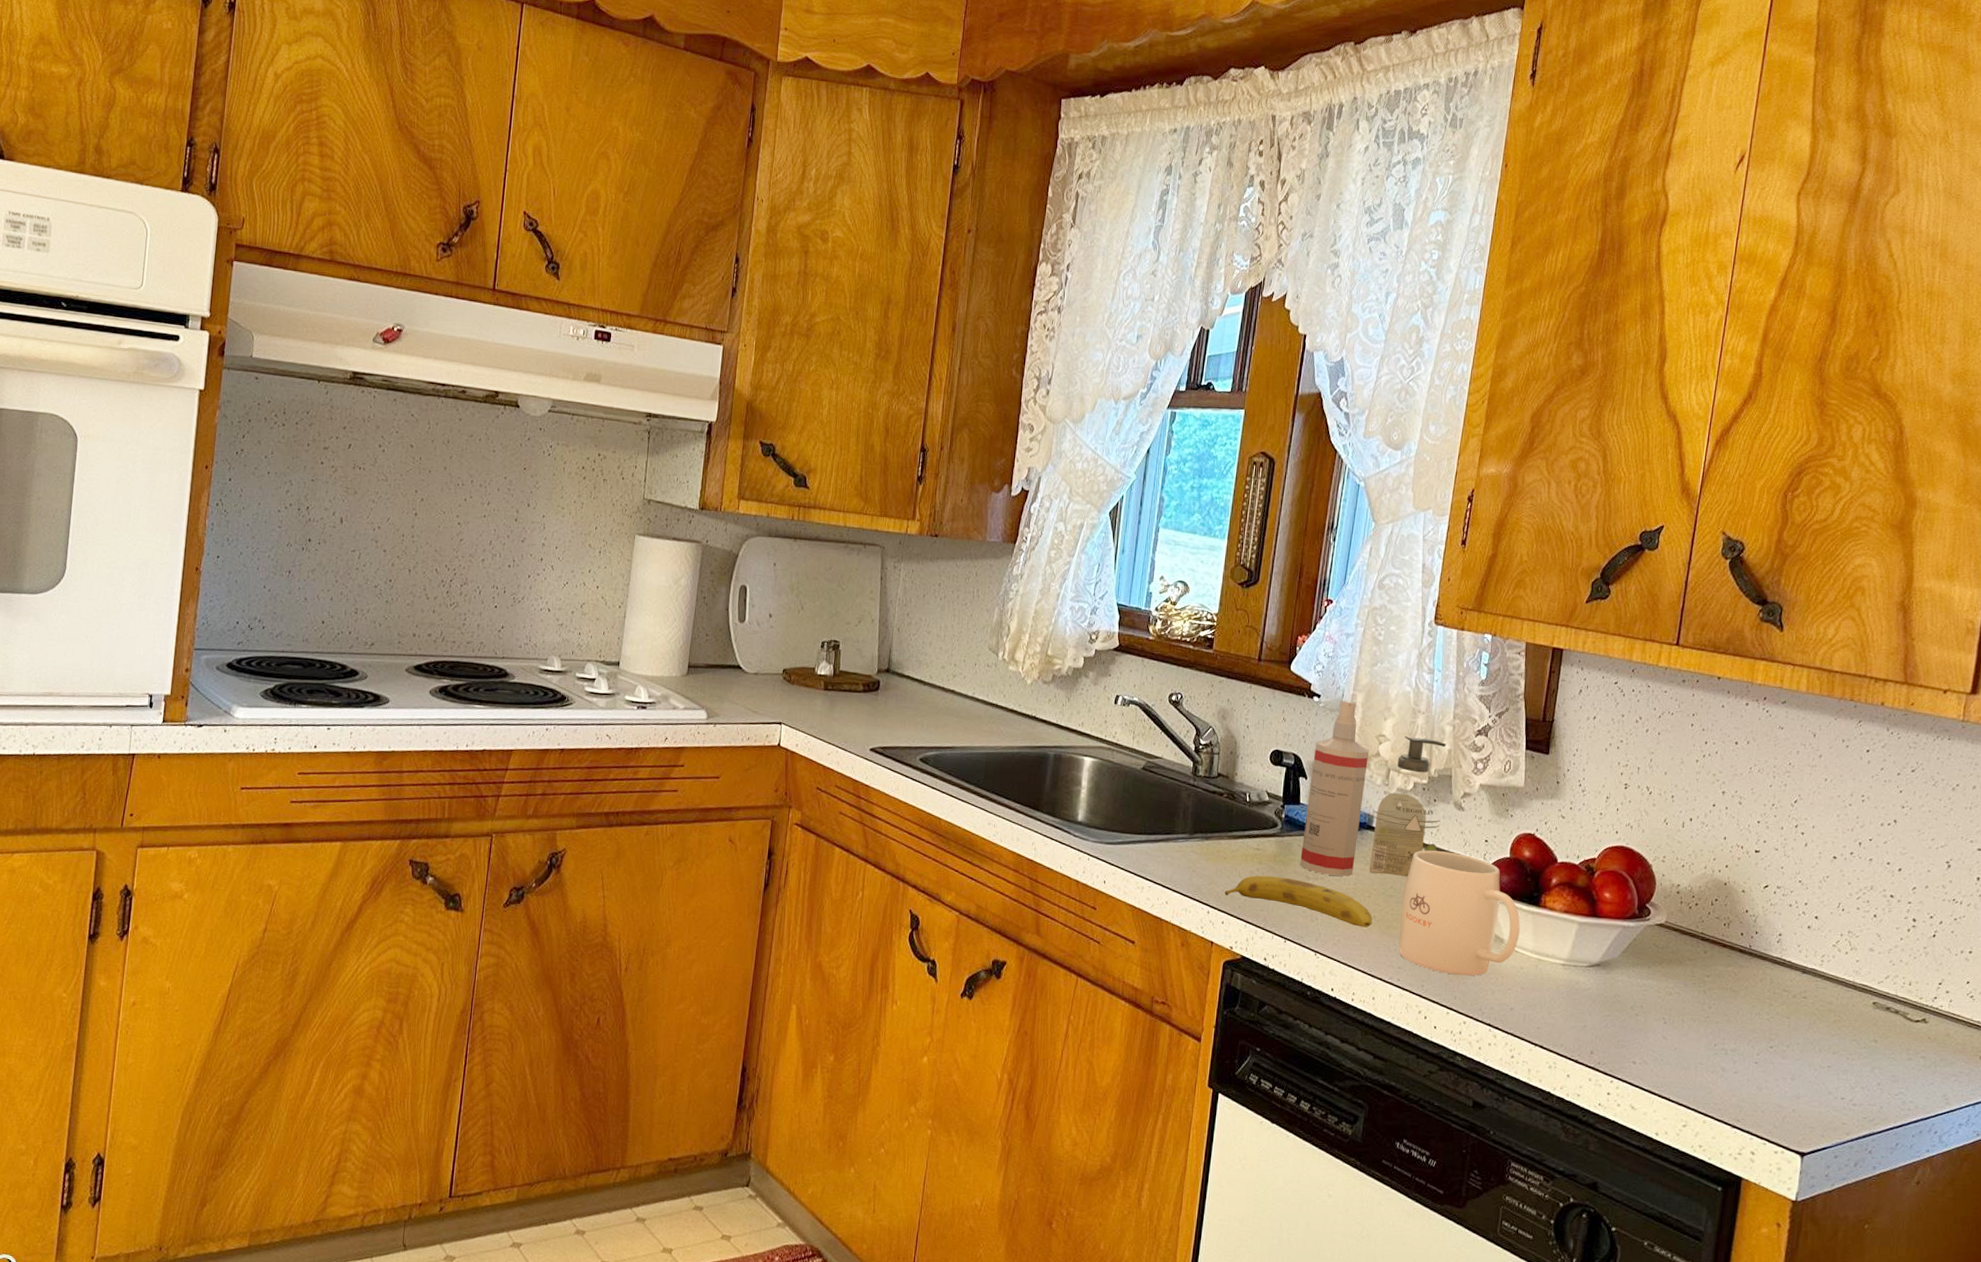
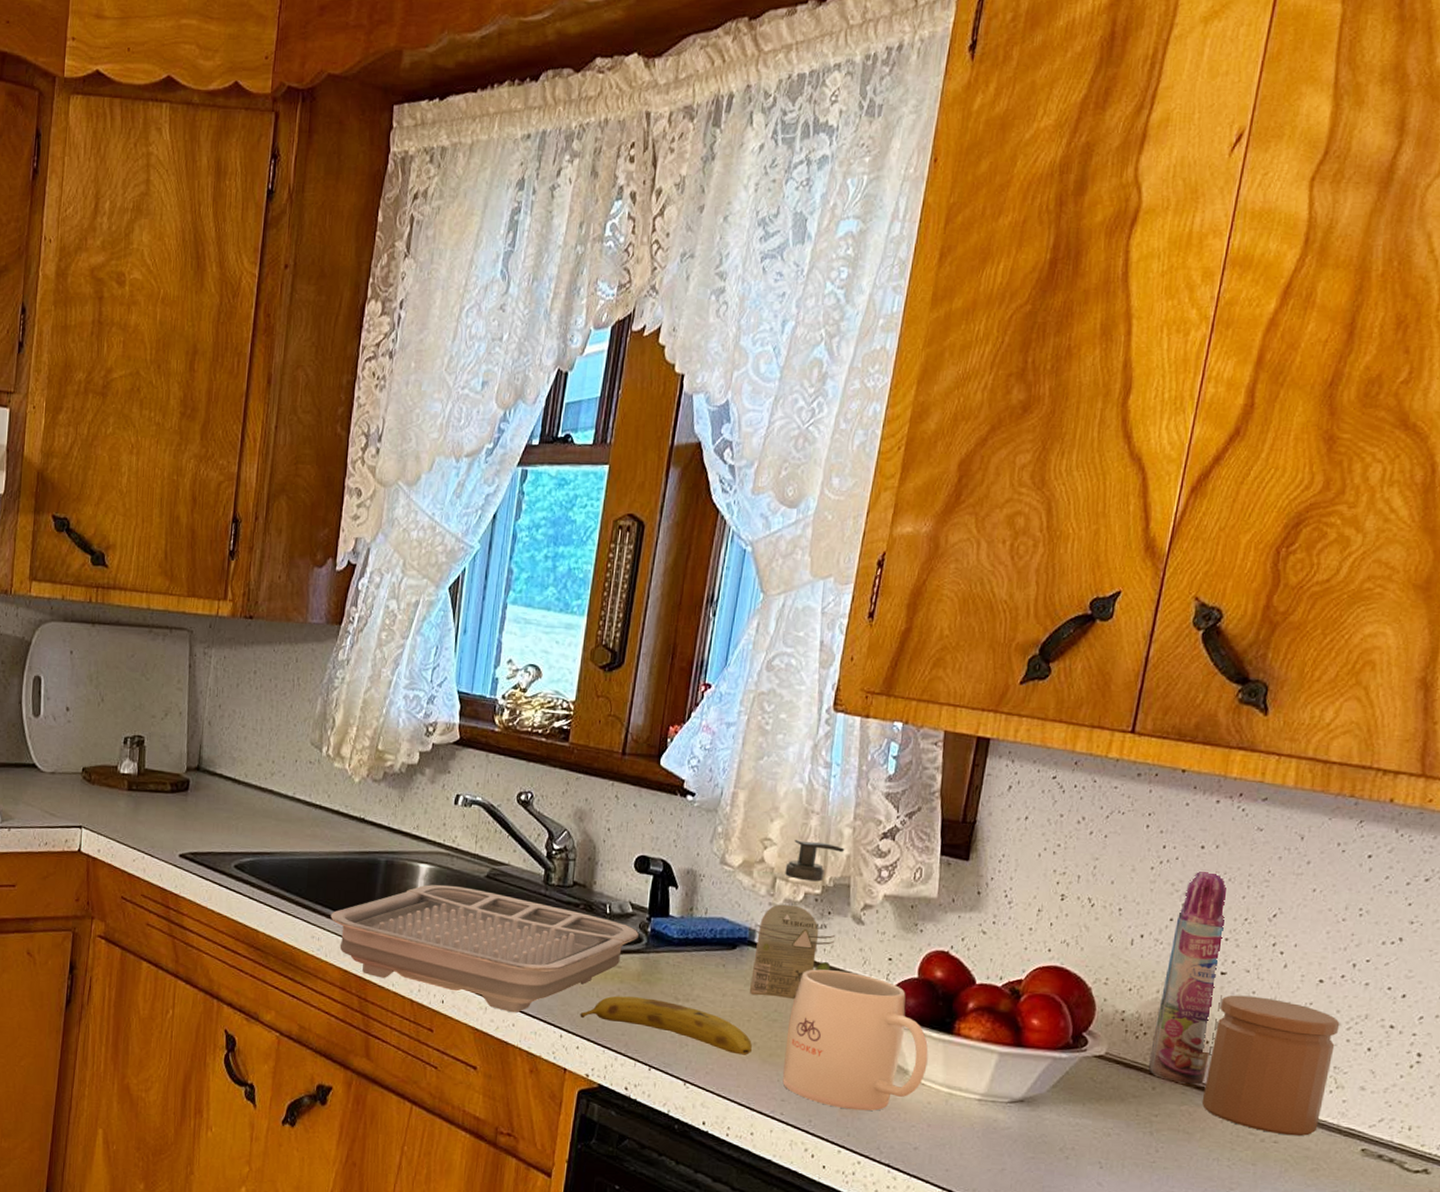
dish rack: none [1005,776,1274,892] -> present [330,884,639,1013]
spray bottle: present [1300,700,1370,876] -> none [668,798,752,998]
whipped cream can: none [1701,762,1757,949] -> present [1149,869,1226,1085]
jar: none [1744,870,1851,992] -> present [1201,995,1340,1137]

